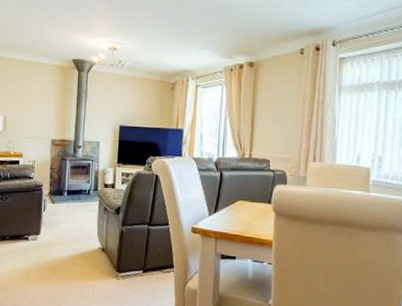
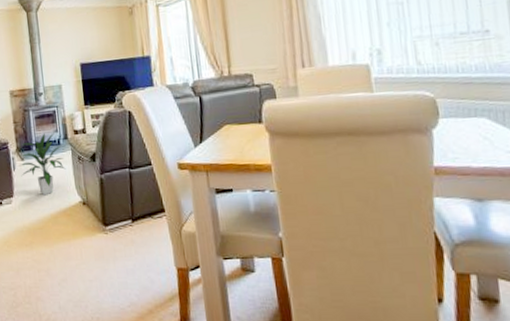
indoor plant: none [49,182,91,238] -> present [19,133,66,196]

